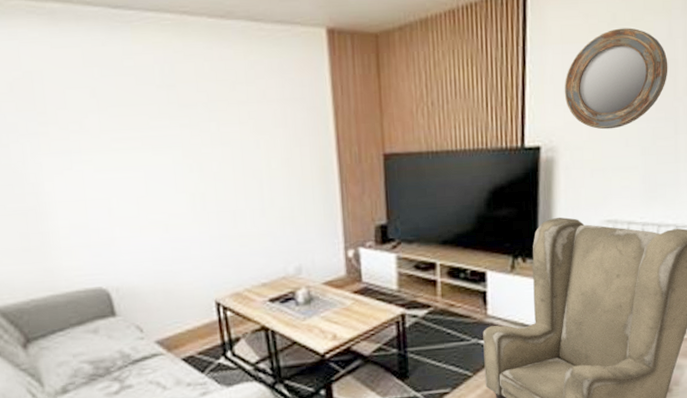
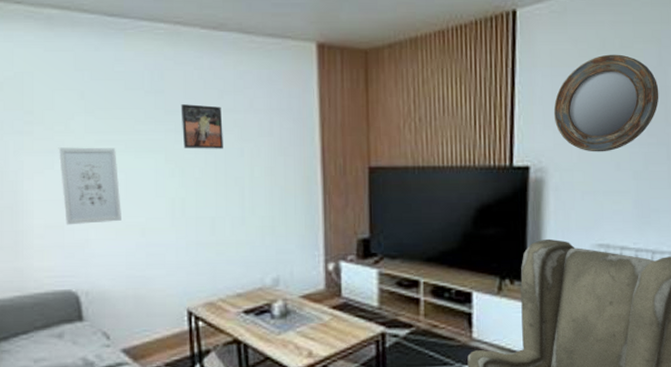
wall art: none [75,145,144,225] -> present [58,147,121,225]
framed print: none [193,97,239,144] -> present [180,104,223,149]

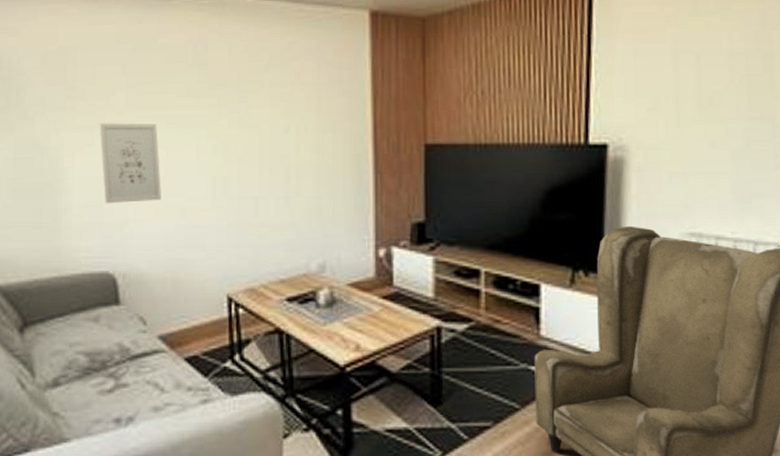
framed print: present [180,104,223,149] -> none [224,77,268,125]
home mirror: present [553,54,659,152] -> none [636,17,763,128]

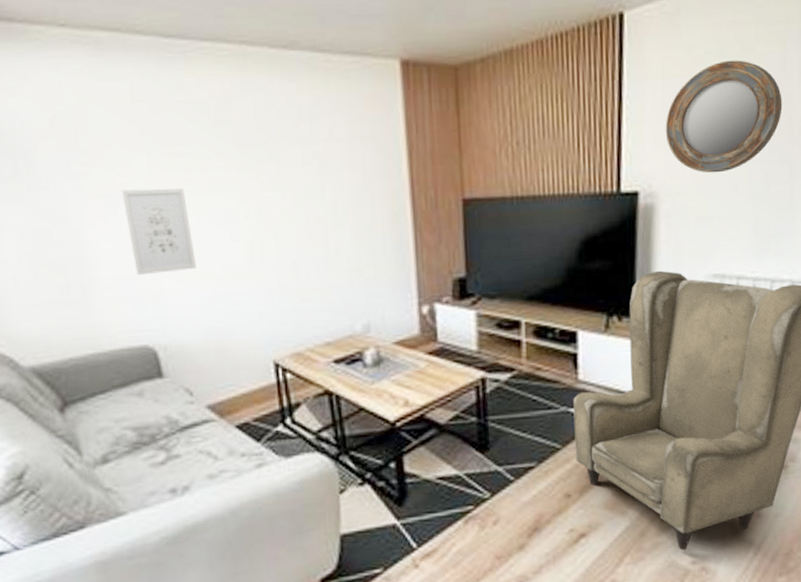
home mirror: none [636,17,763,128] -> present [665,60,783,173]

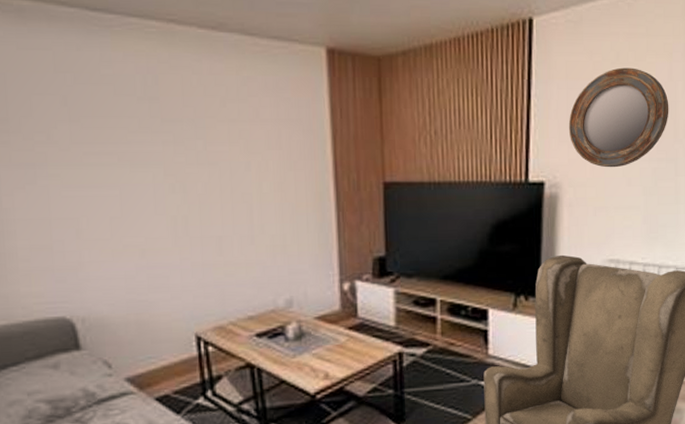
wall art: present [121,188,196,276] -> none [40,160,118,247]

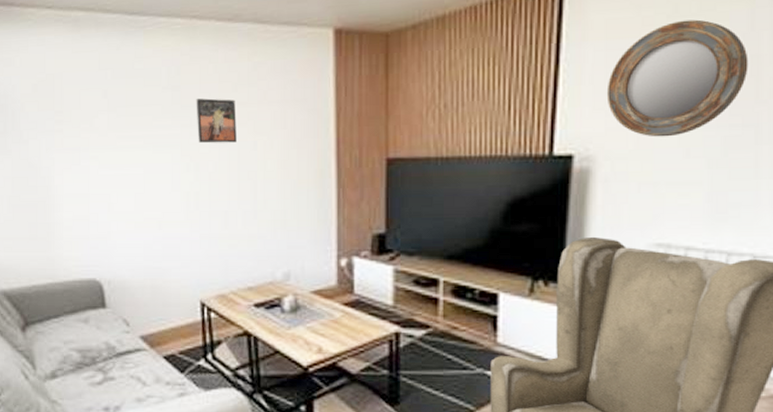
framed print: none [178,113,228,163] -> present [196,98,236,144]

